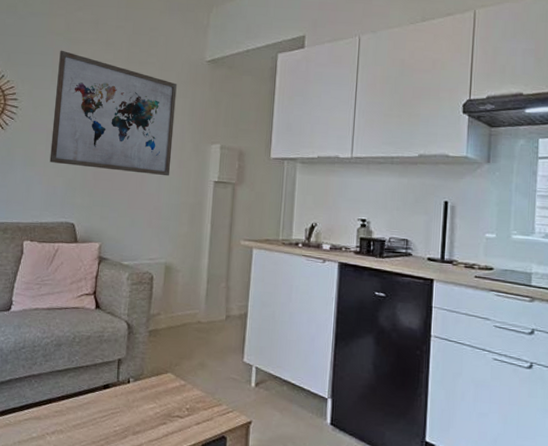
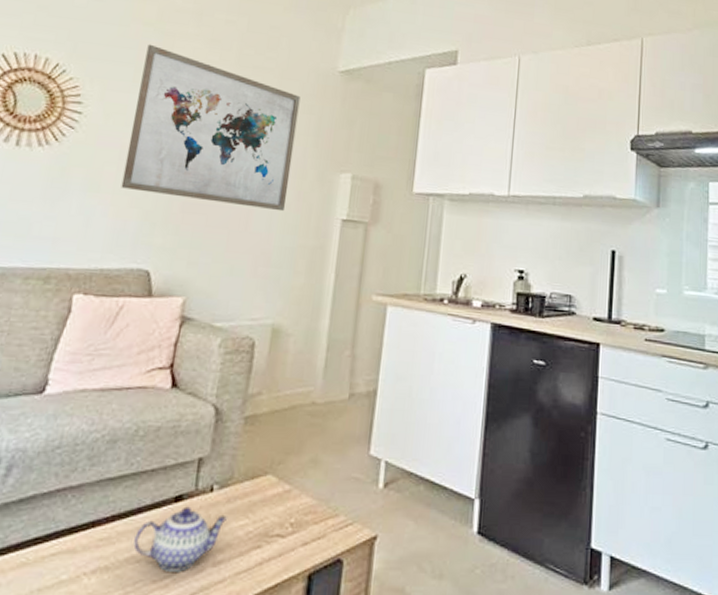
teapot: none [78,392,142,437] -> present [133,506,228,572]

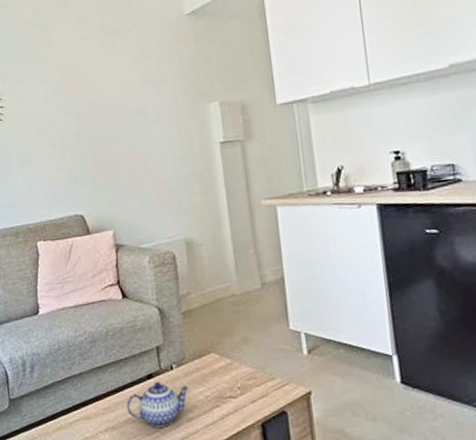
wall art: present [121,44,301,212] -> none [33,38,171,157]

